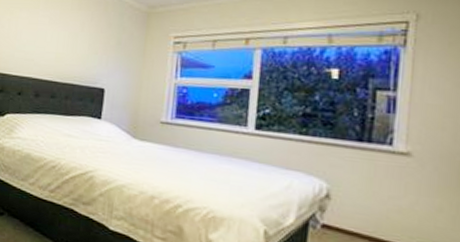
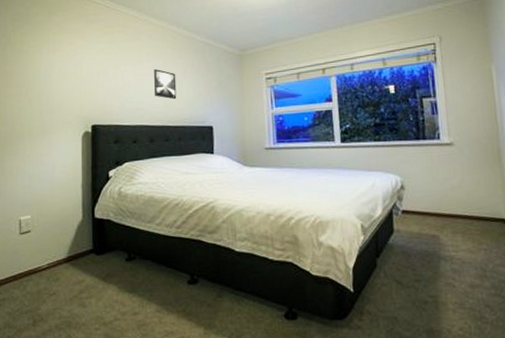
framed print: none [47,19,73,54] -> present [154,69,177,100]

